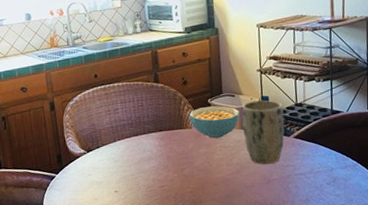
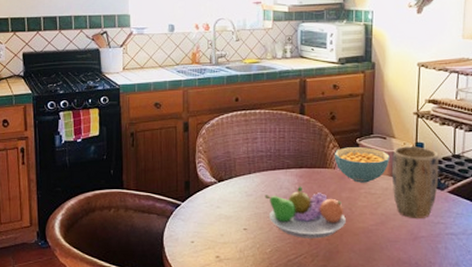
fruit bowl: none [130,147,206,194] -> present [265,186,346,239]

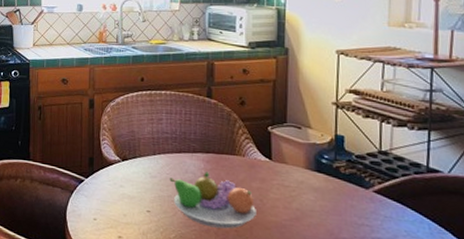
cereal bowl: present [334,147,390,183] -> none [243,134,305,174]
plant pot: present [391,146,439,219] -> none [307,138,363,219]

